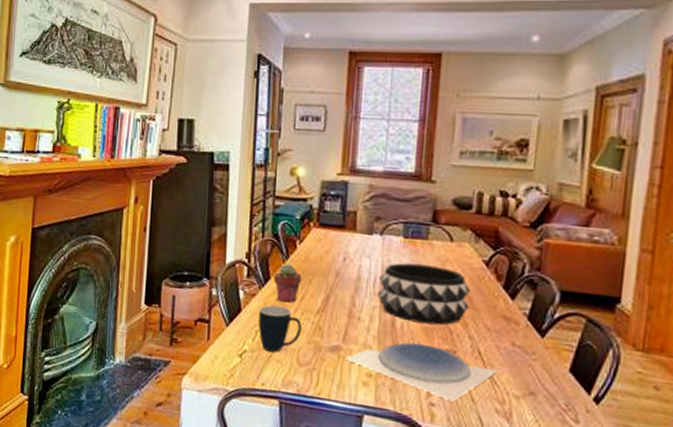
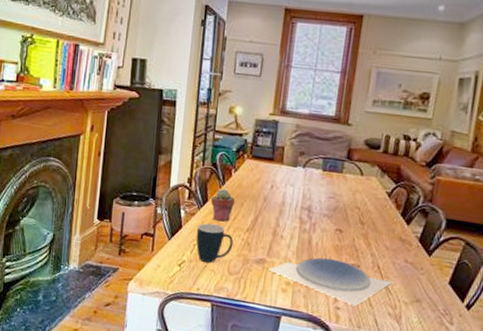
decorative bowl: present [377,263,470,326] -> none [298,191,375,244]

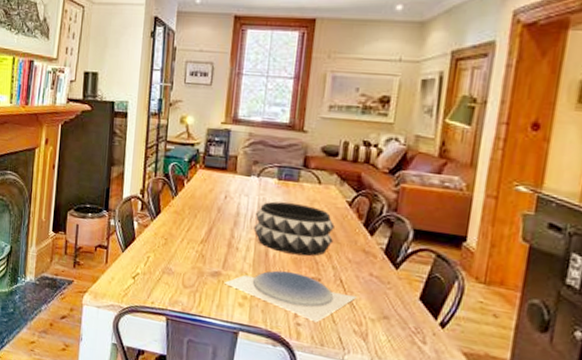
mug: present [196,223,234,263] -> none [149,234,188,276]
potted succulent: present [210,188,236,222] -> none [163,199,189,234]
decorative bowl: none [298,191,375,244] -> present [253,201,335,257]

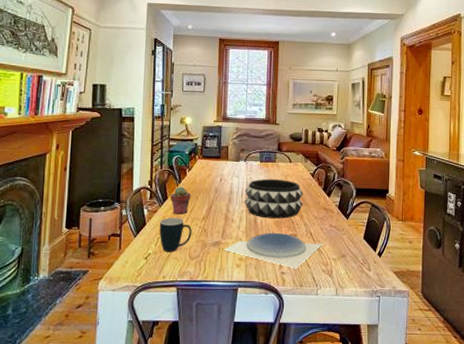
mug: none [149,234,188,276] -> present [159,218,192,252]
potted succulent: none [163,199,189,234] -> present [170,186,191,214]

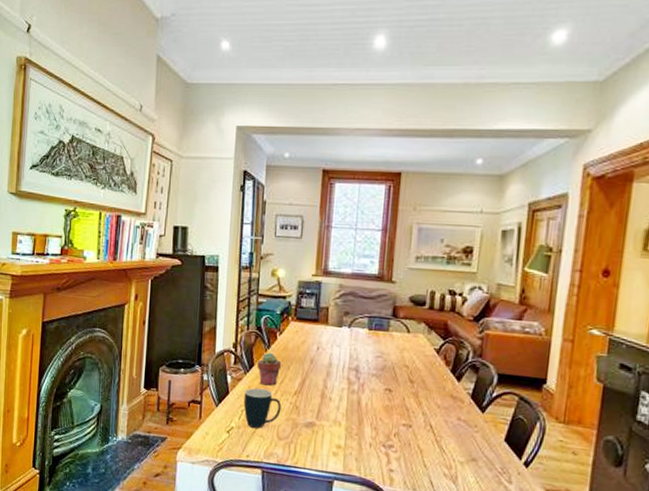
plate: present [223,233,323,269] -> none [318,418,447,468]
decorative bowl: present [244,179,303,219] -> none [346,351,424,404]

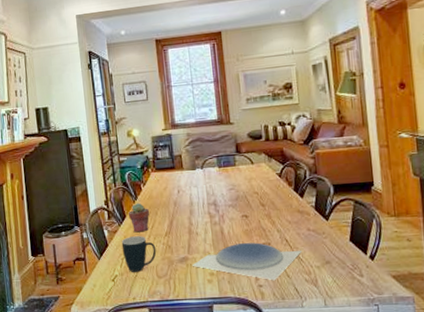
plate: none [318,418,447,468] -> present [191,242,303,281]

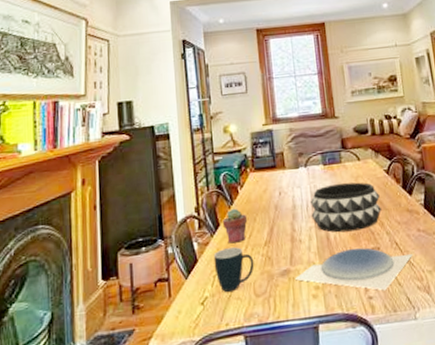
decorative bowl: none [206,184,273,228] -> present [310,182,382,233]

